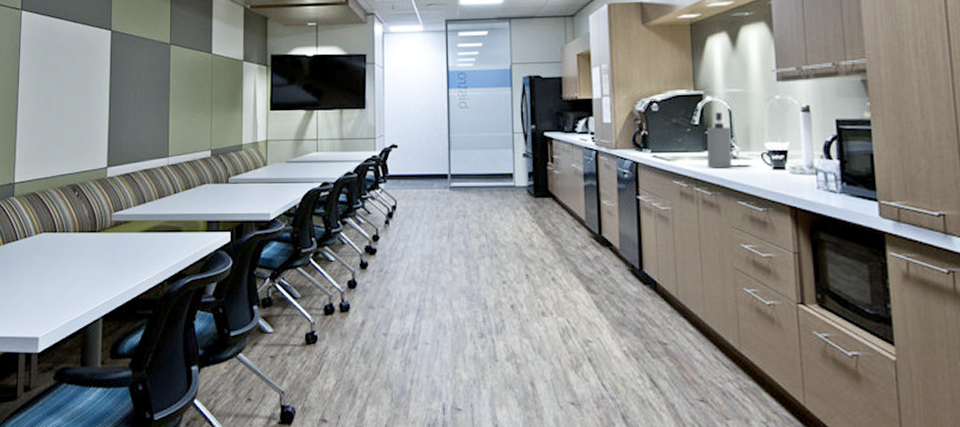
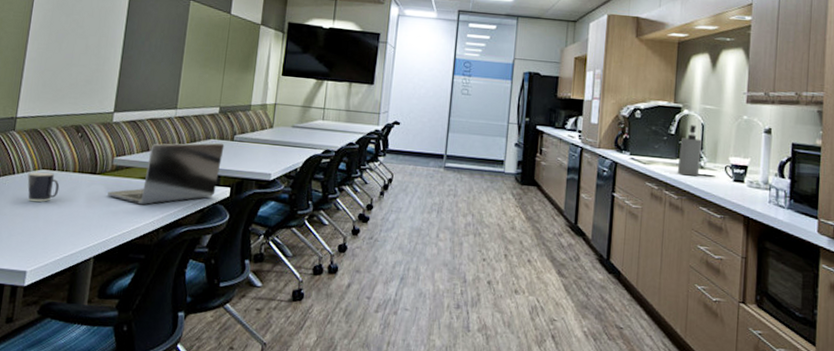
mug: none [31,235,62,267] -> present [27,171,60,203]
laptop: none [108,187,220,259] -> present [107,142,225,205]

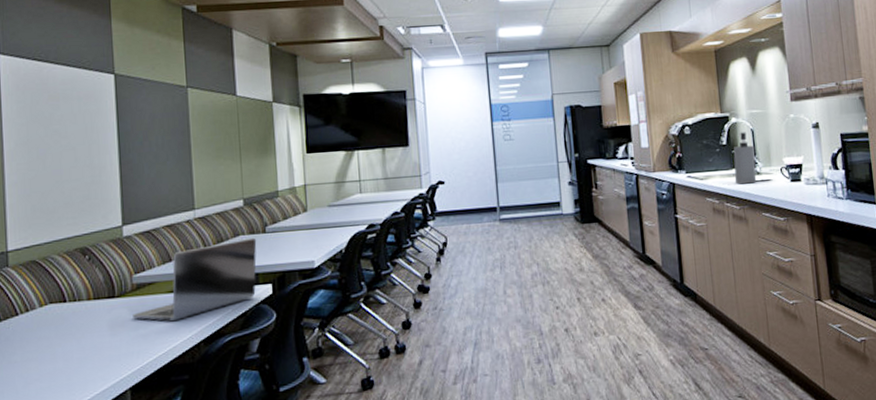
mug: present [27,171,60,203] -> none [34,305,75,342]

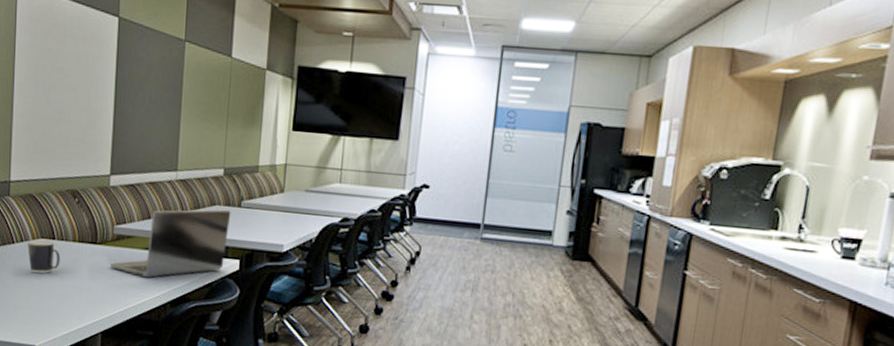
mug: none [34,305,75,342] -> present [27,241,61,274]
soap dispenser: present [733,132,757,185] -> none [768,187,806,252]

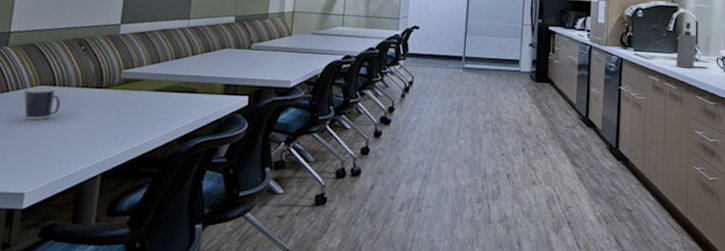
laptop: present [109,209,231,278] -> none [114,52,241,118]
soap dispenser: none [768,187,806,252] -> present [675,22,697,69]

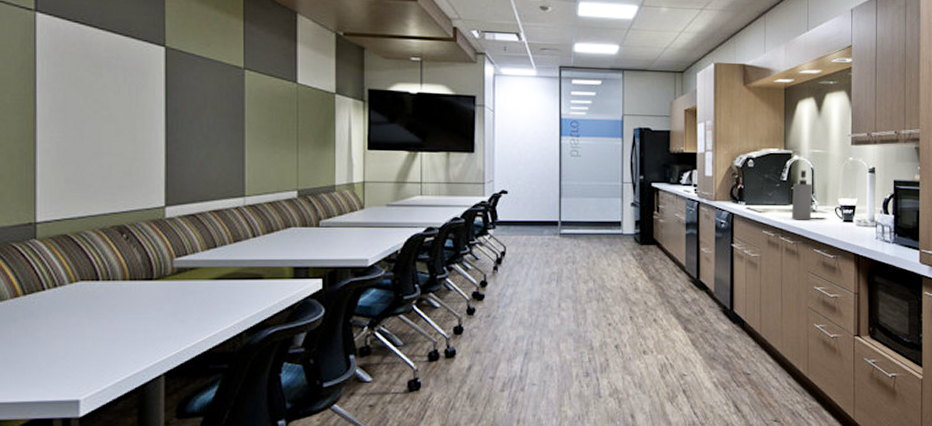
mug: present [24,88,61,120] -> none [63,284,108,320]

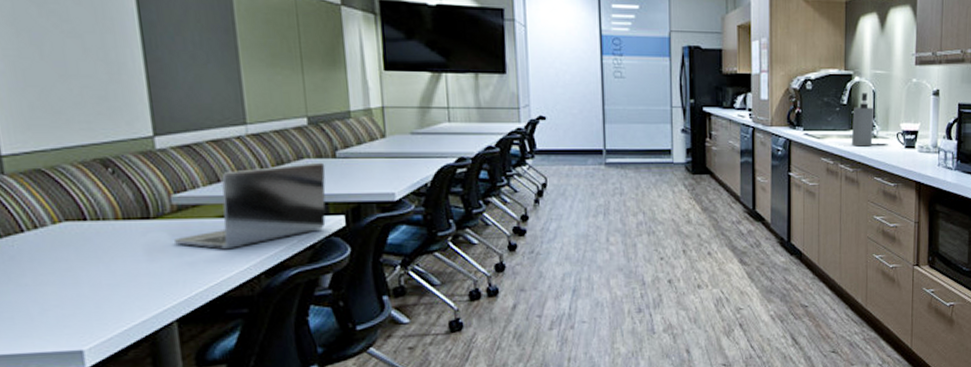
laptop: none [170,230,309,309] -> present [173,162,326,250]

